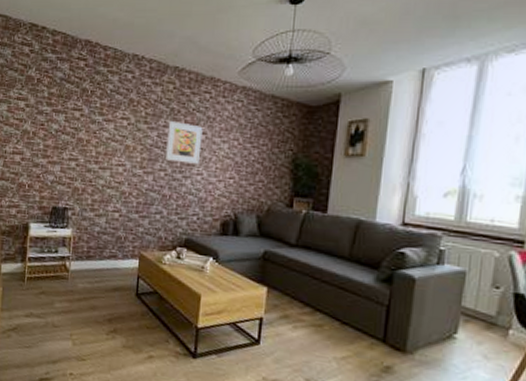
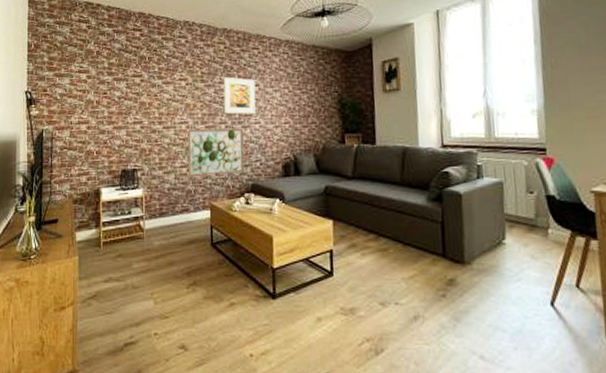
wall art: none [119,172,185,224] -> present [187,128,245,176]

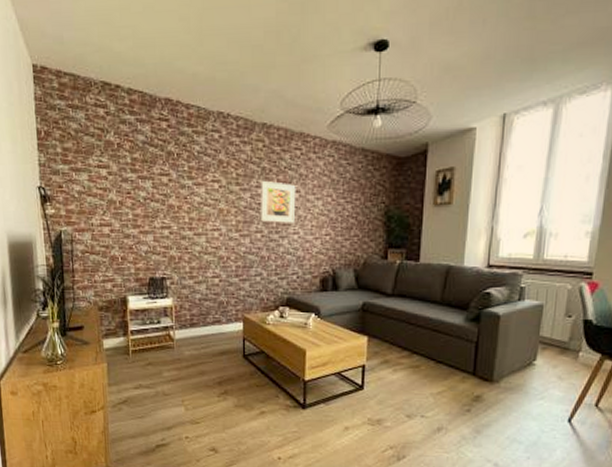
wall art: present [187,128,245,176] -> none [220,237,282,287]

